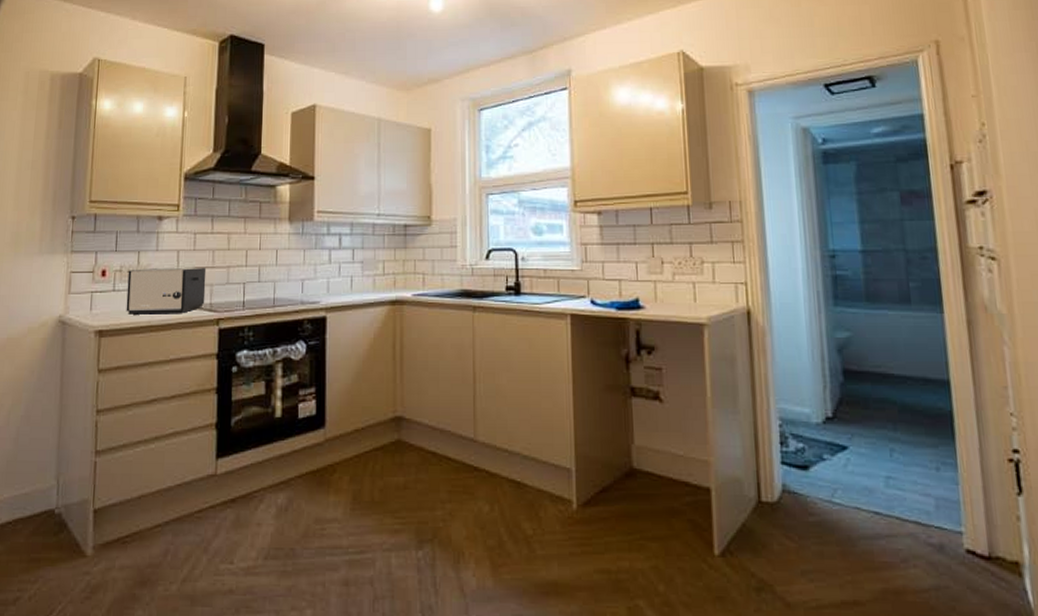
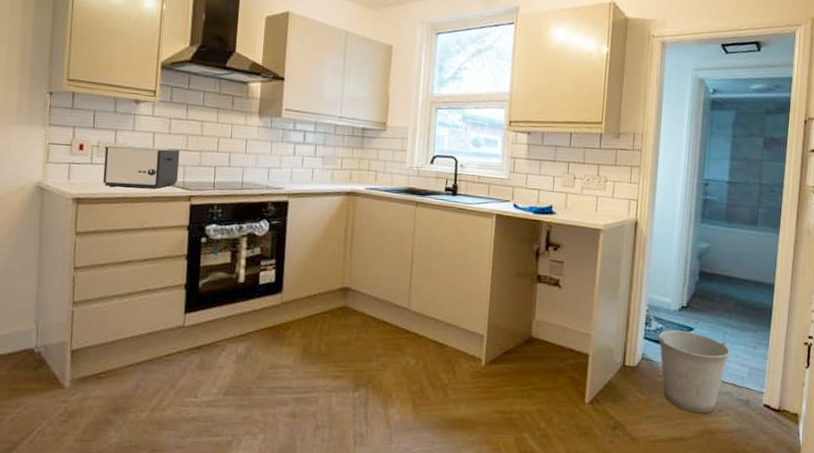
bucket: none [801,451,904,566] -> present [658,330,731,414]

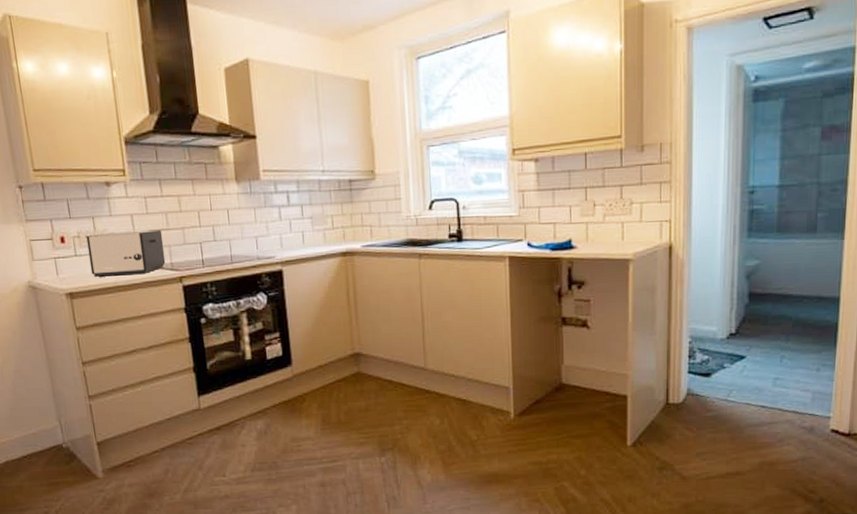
bucket: present [658,330,731,414] -> none [705,360,790,446]

